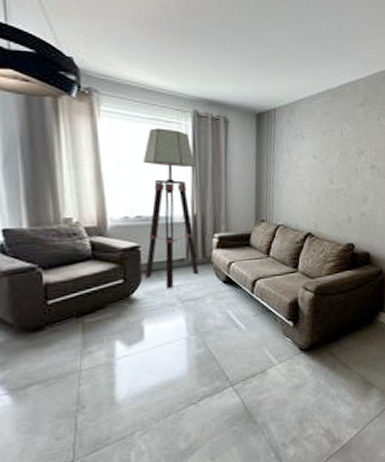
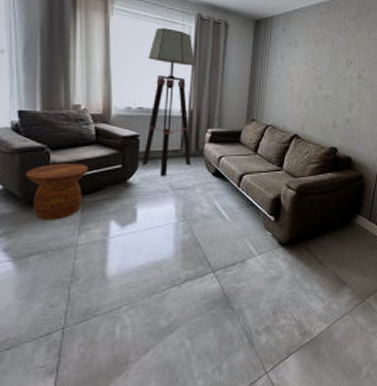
side table: none [16,282,86,347] -> present [25,162,88,221]

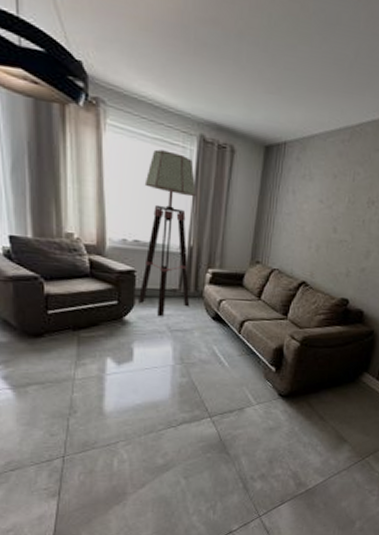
side table: present [25,162,88,221] -> none [20,294,83,353]

